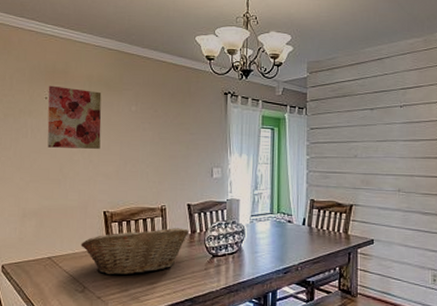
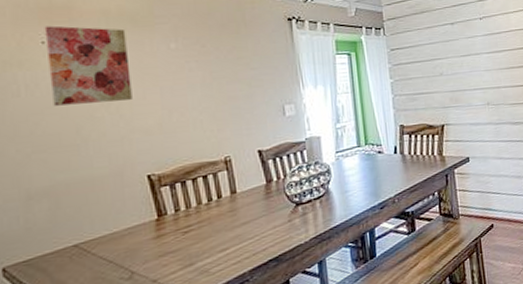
fruit basket: present [80,228,189,275] -> none [120,179,264,252]

